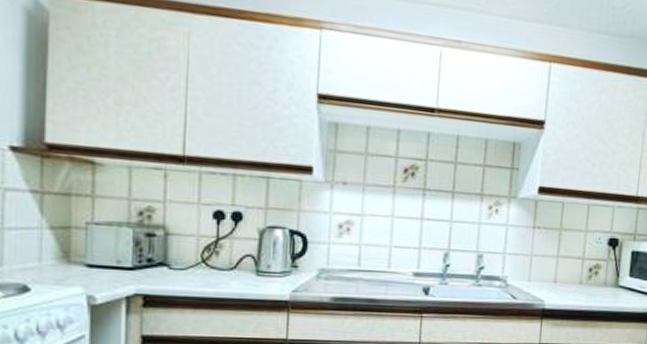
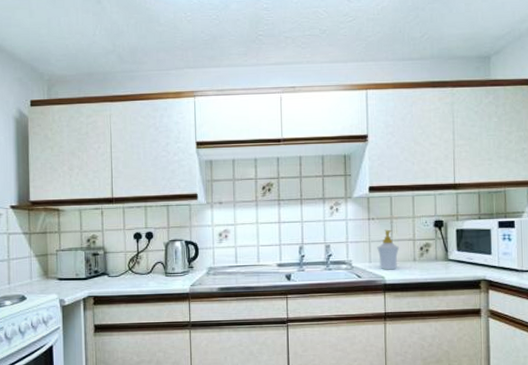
soap bottle: none [539,242,565,293] -> present [377,229,399,270]

